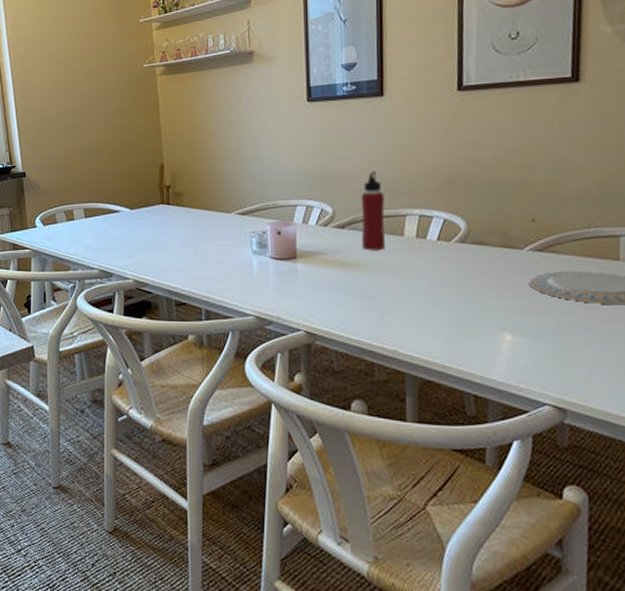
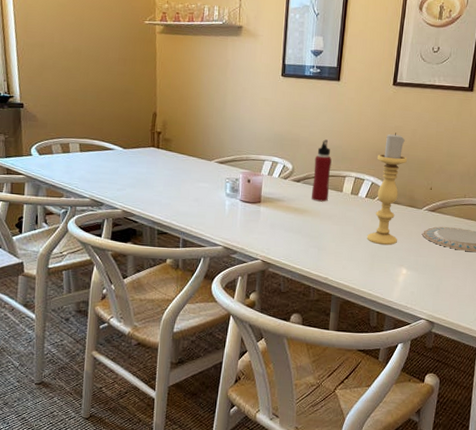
candle holder: none [446,151,492,303] -> present [367,132,407,246]

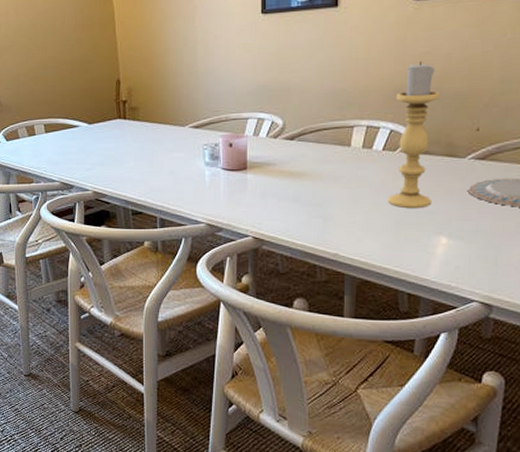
water bottle: present [312,139,332,202] -> none [310,83,334,161]

